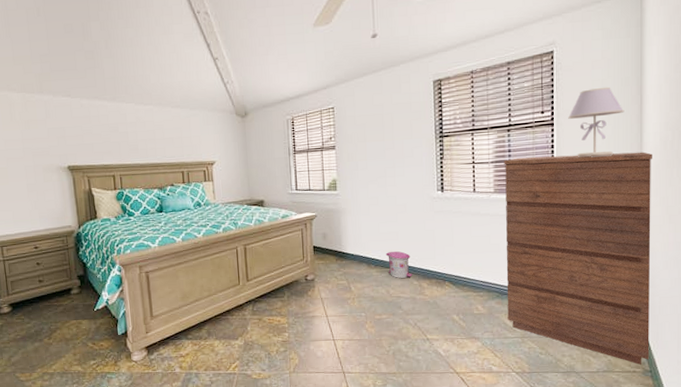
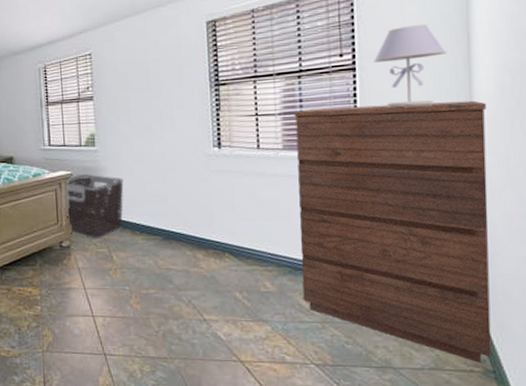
clothes hamper: none [311,215,361,274] -> present [66,174,124,241]
trash can: present [385,251,412,279] -> none [152,216,185,248]

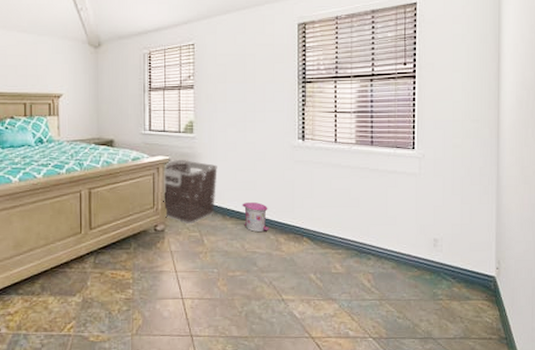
trash can: none [152,216,185,248] -> present [242,202,269,233]
dresser: present [294,100,492,364] -> none [366,109,509,332]
table lamp: present [374,23,447,109] -> none [430,42,483,113]

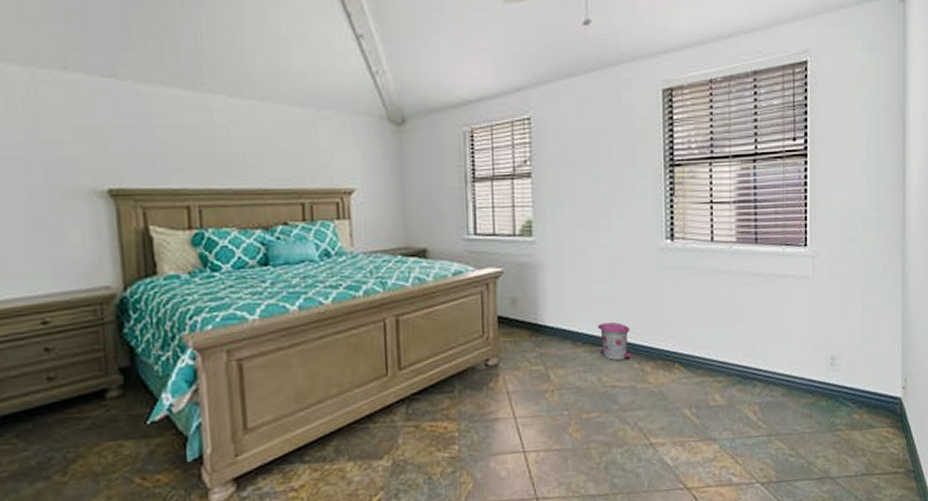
clothes hamper: present [163,160,217,225] -> none [495,271,565,356]

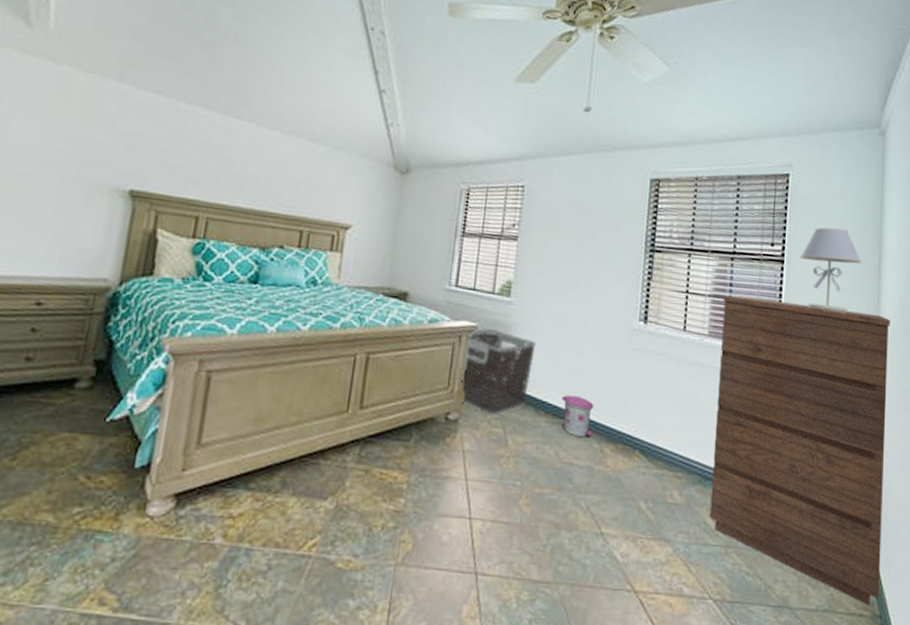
clothes hamper: none [495,271,565,356] -> present [460,328,536,417]
dresser: none [748,194,916,465] -> present [709,295,890,607]
table lamp: none [824,110,886,200] -> present [800,227,862,314]

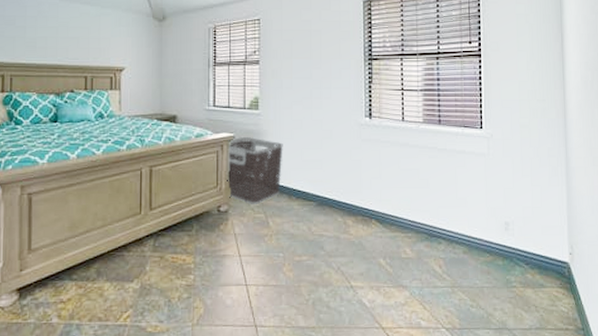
trash can: present [561,395,594,438] -> none [308,182,337,214]
dresser: present [709,295,890,607] -> none [433,87,581,322]
table lamp: present [800,227,862,314] -> none [495,22,547,92]

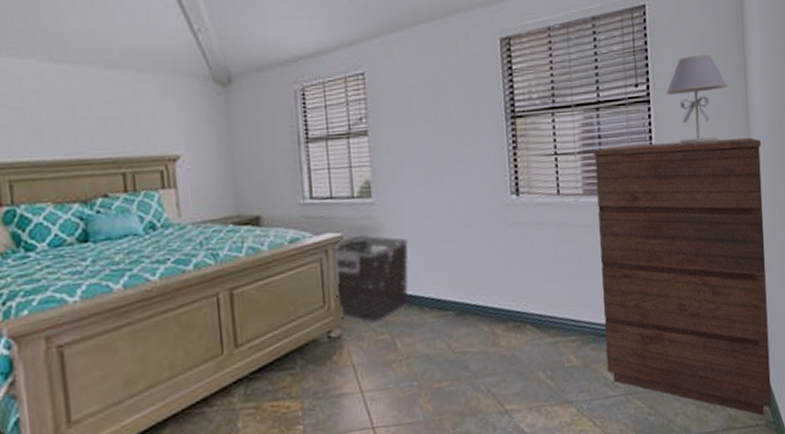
dresser: none [433,87,581,322] -> present [593,137,772,417]
table lamp: none [495,22,547,92] -> present [666,53,728,146]

